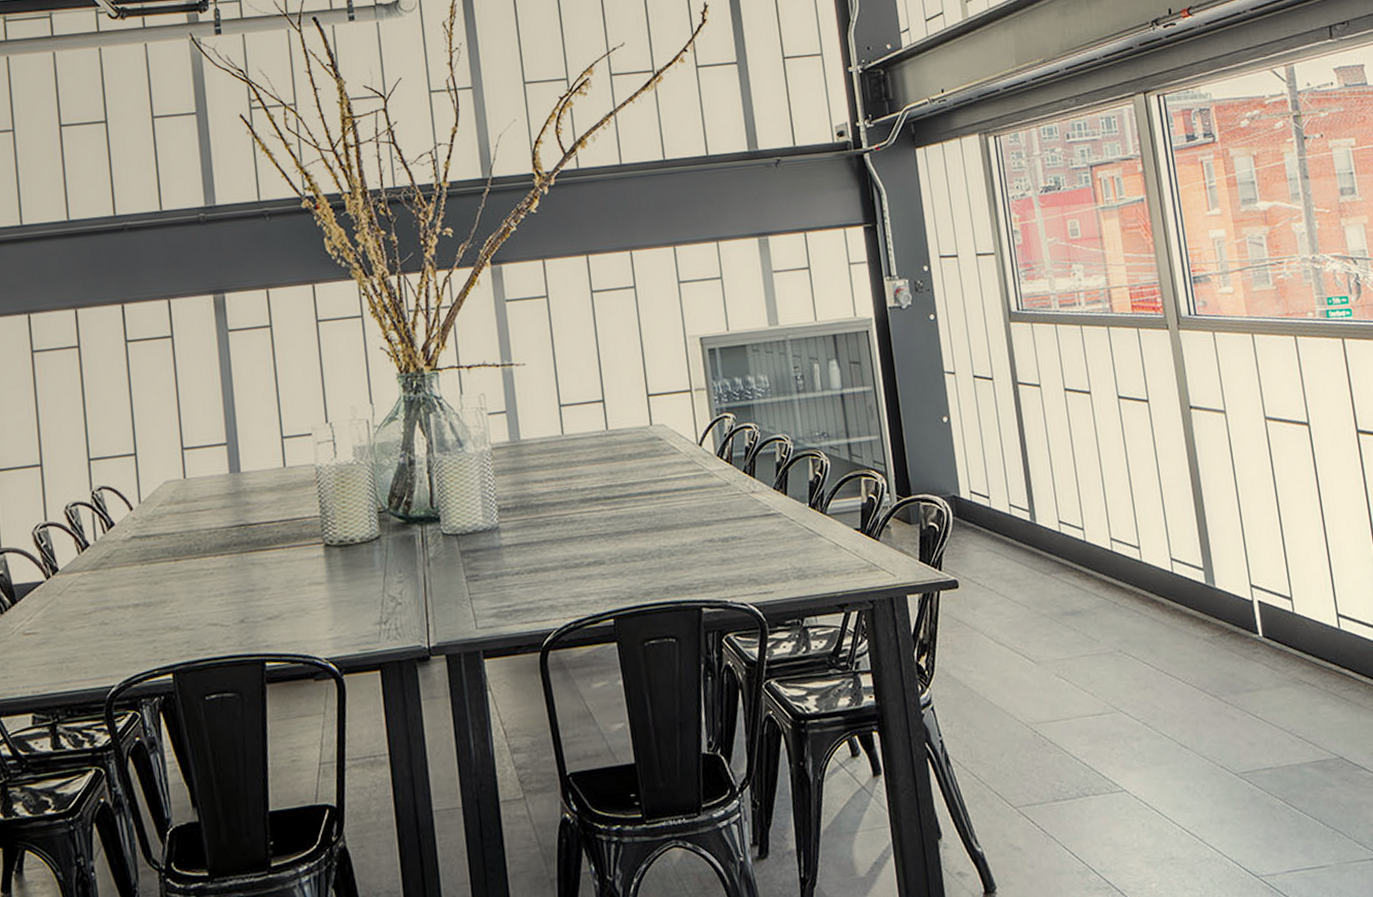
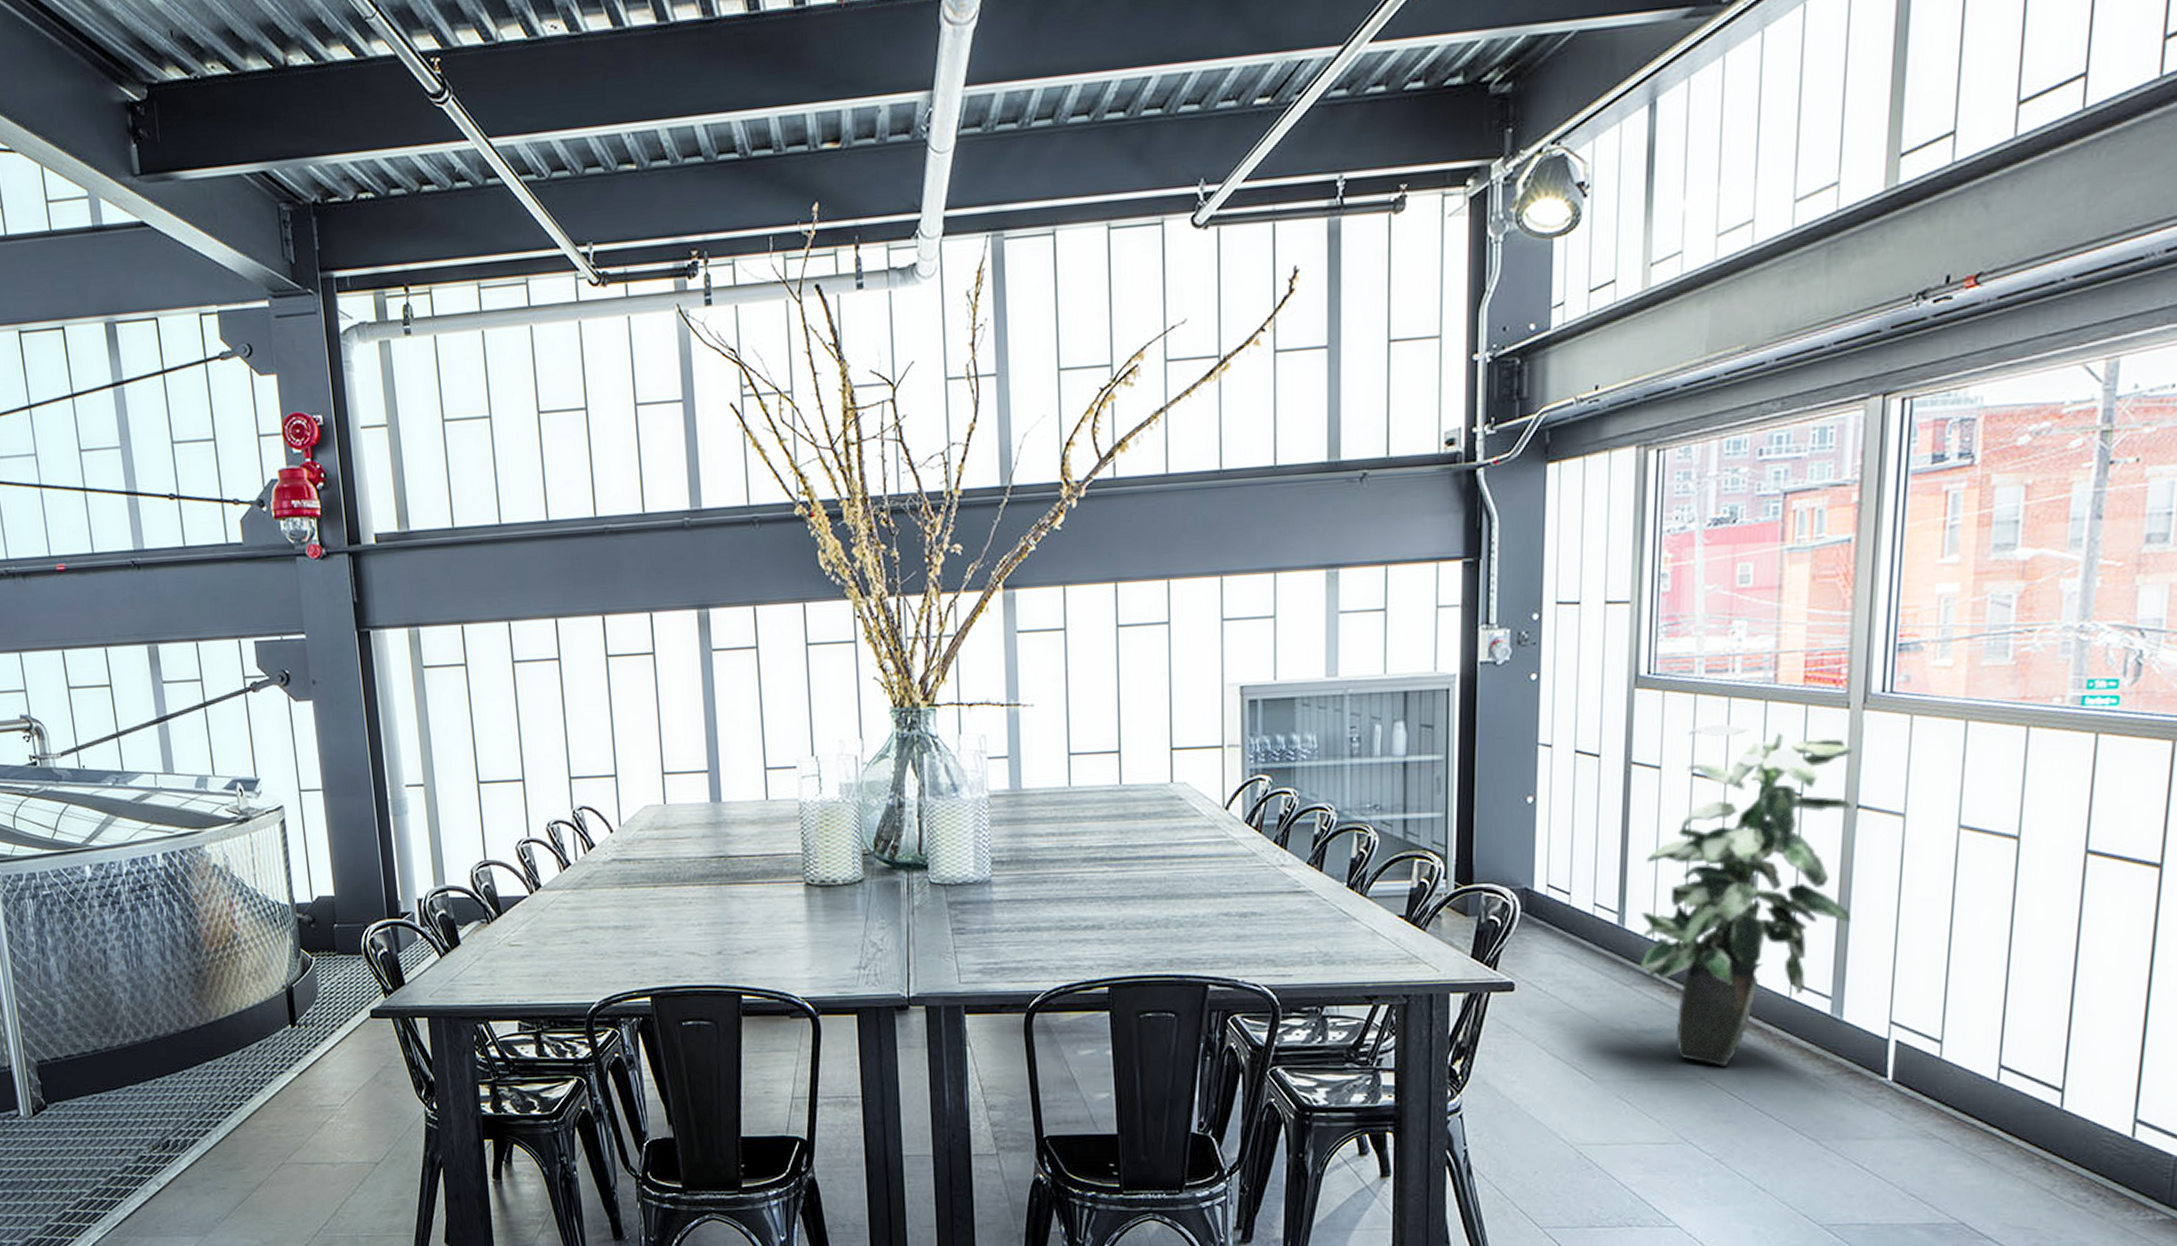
indoor plant: none [1042,347,1205,639] -> present [1639,723,1853,1066]

